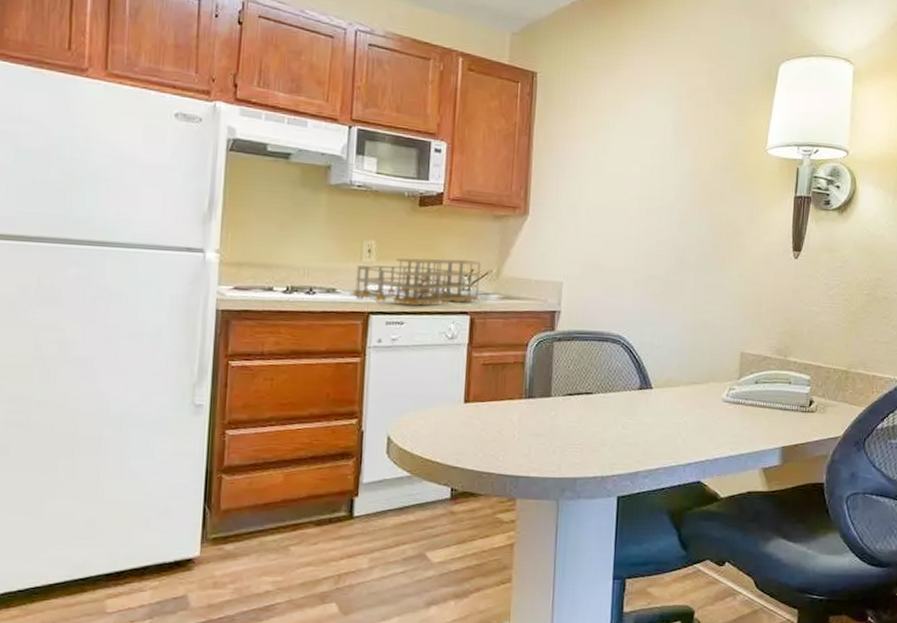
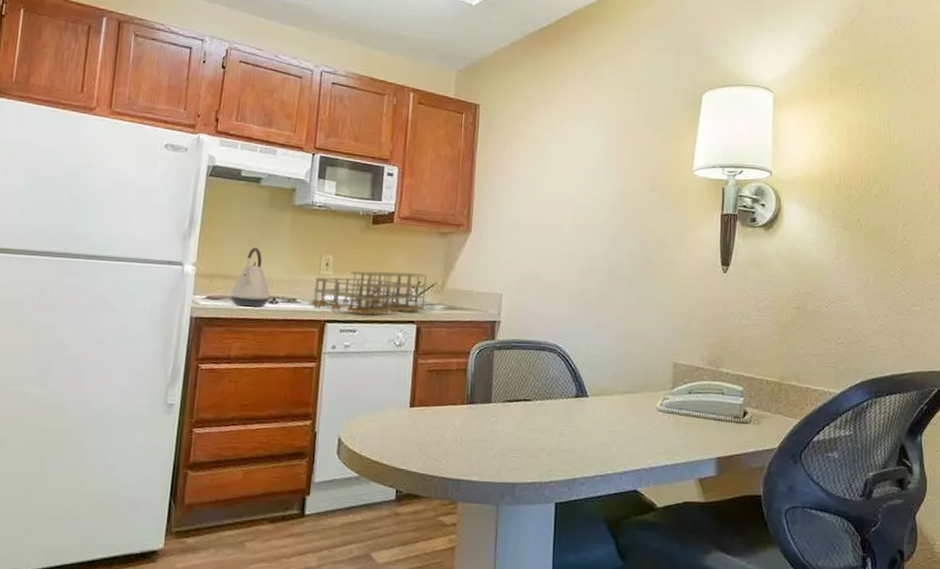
kettle: none [261,232,307,298] -> present [230,247,270,307]

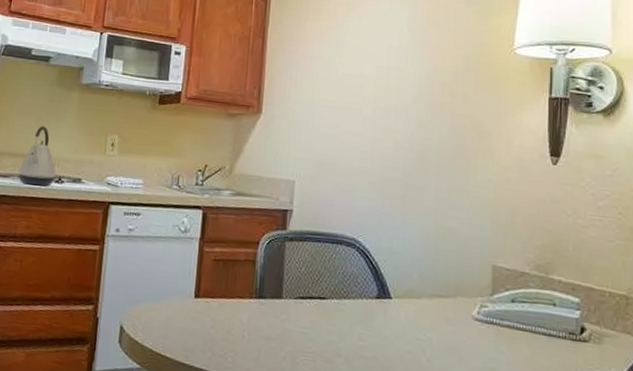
dish rack: present [311,271,427,316] -> none [96,152,214,199]

